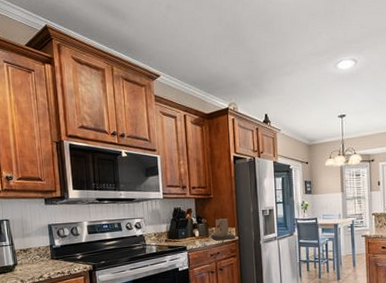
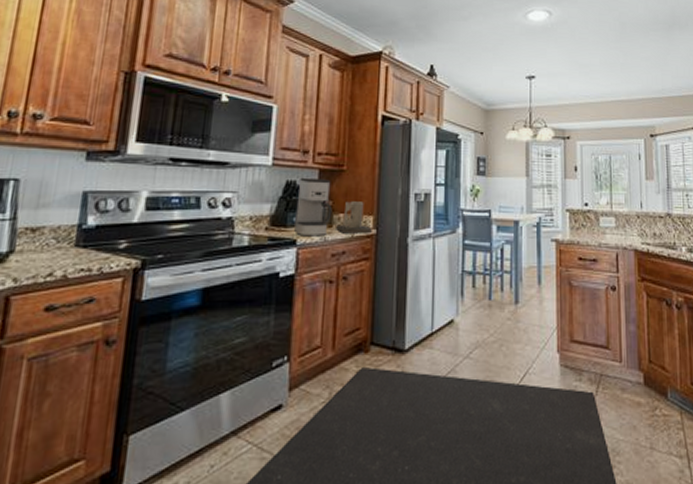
coffee maker: none [183,204,208,244] -> present [294,177,333,237]

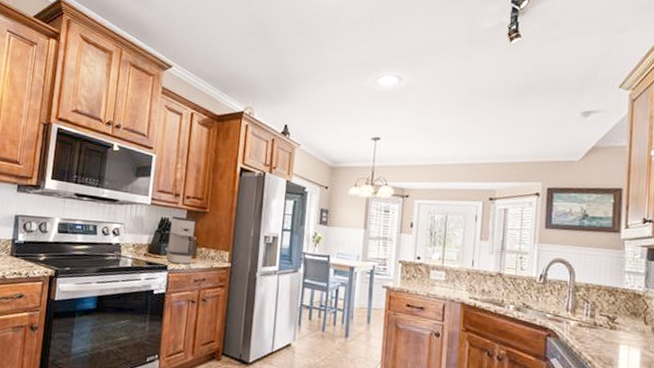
paper towel roll: present [336,201,372,234] -> none [199,238,228,266]

